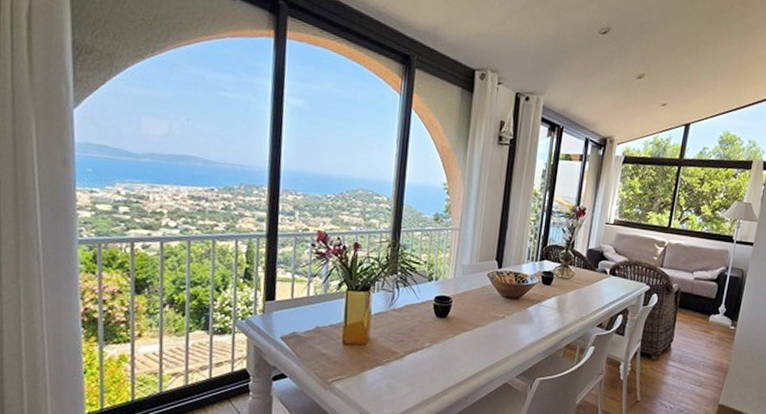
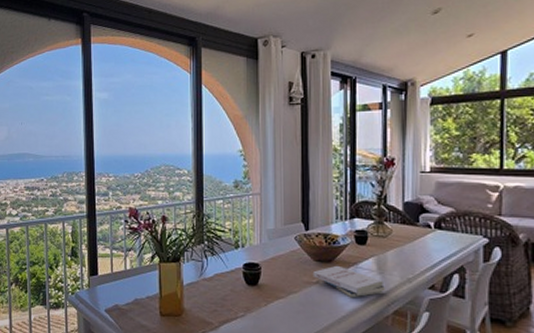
books: none [499,302,561,333] -> present [312,265,385,298]

